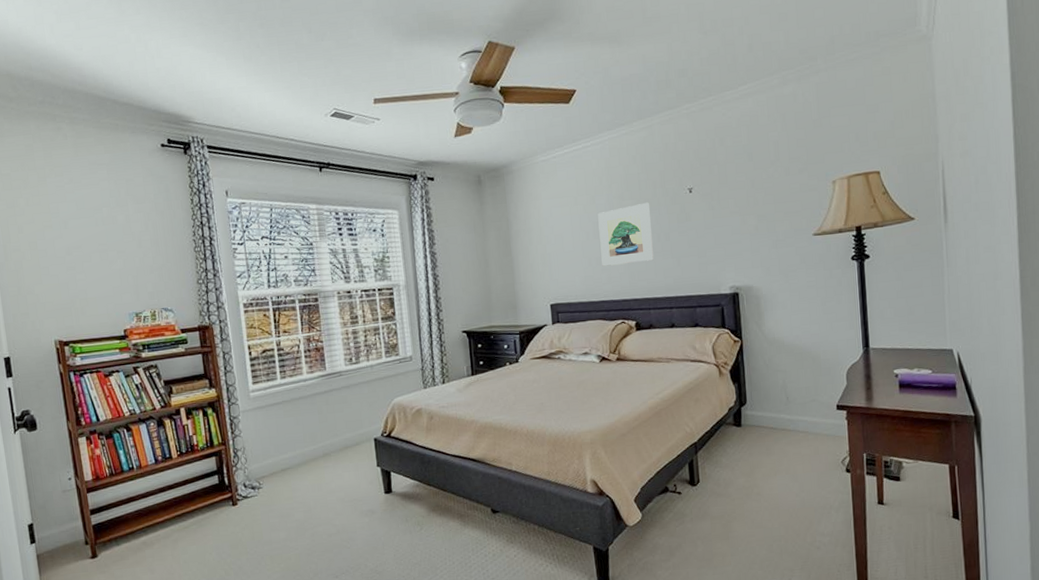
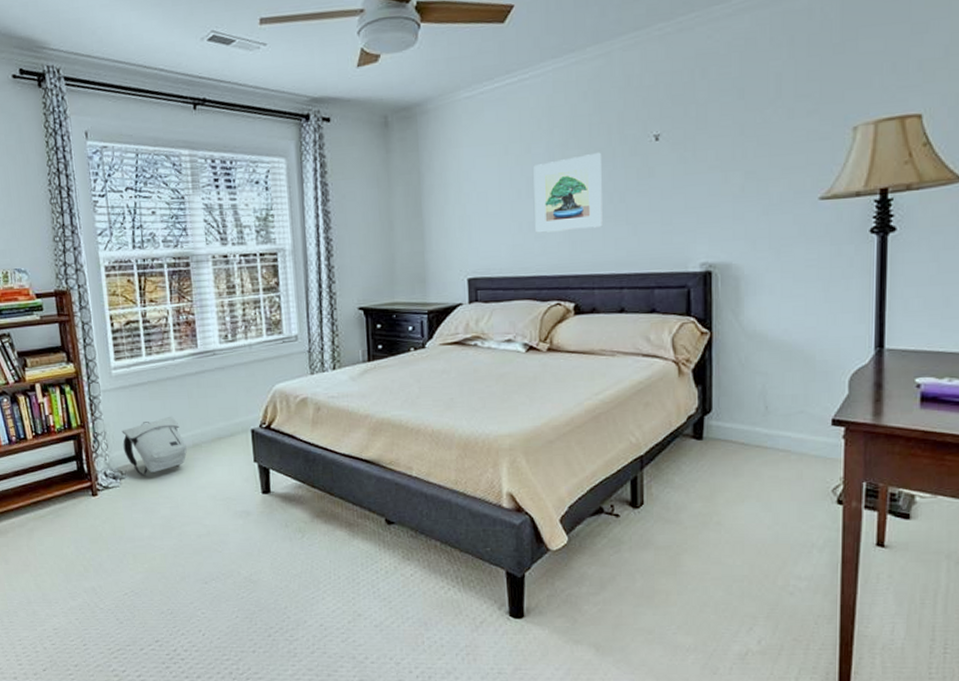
backpack: none [259,430,318,484] -> present [121,416,187,475]

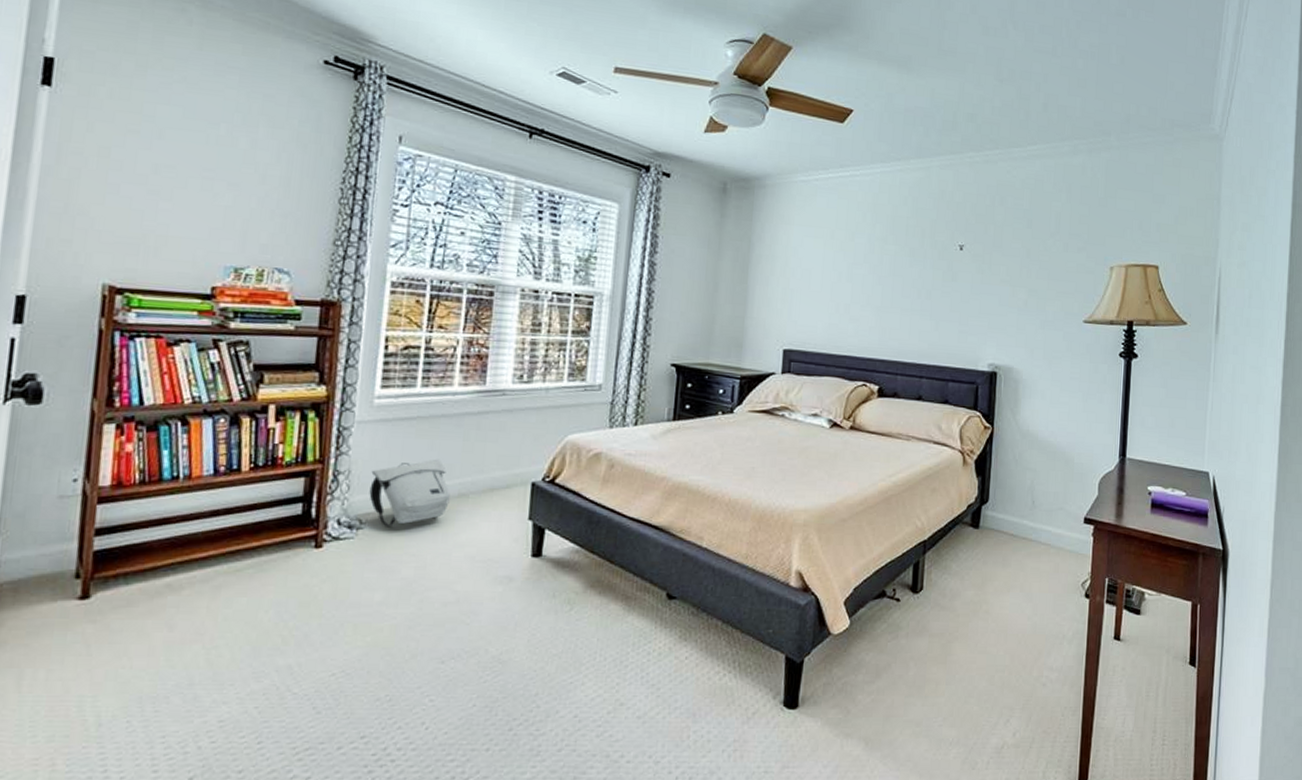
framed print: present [533,152,603,233] -> none [851,251,914,319]

